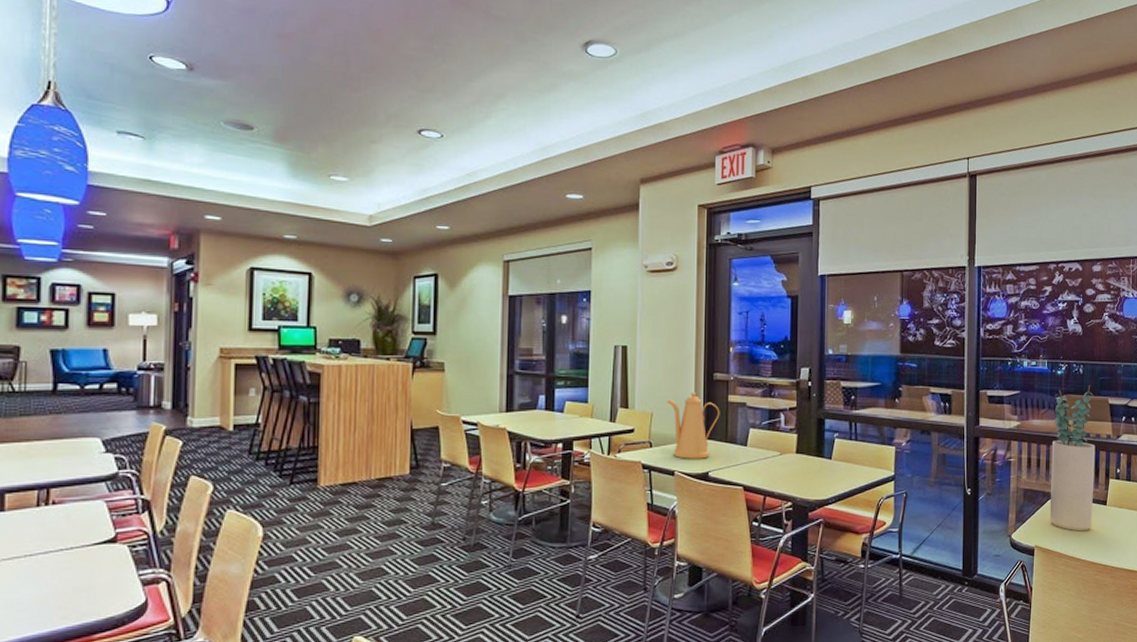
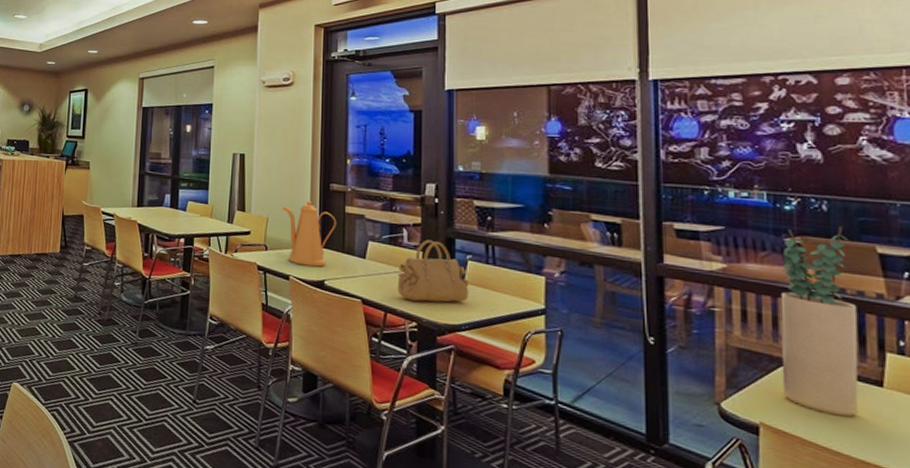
shoulder bag: none [775,422,835,482] -> present [397,240,469,303]

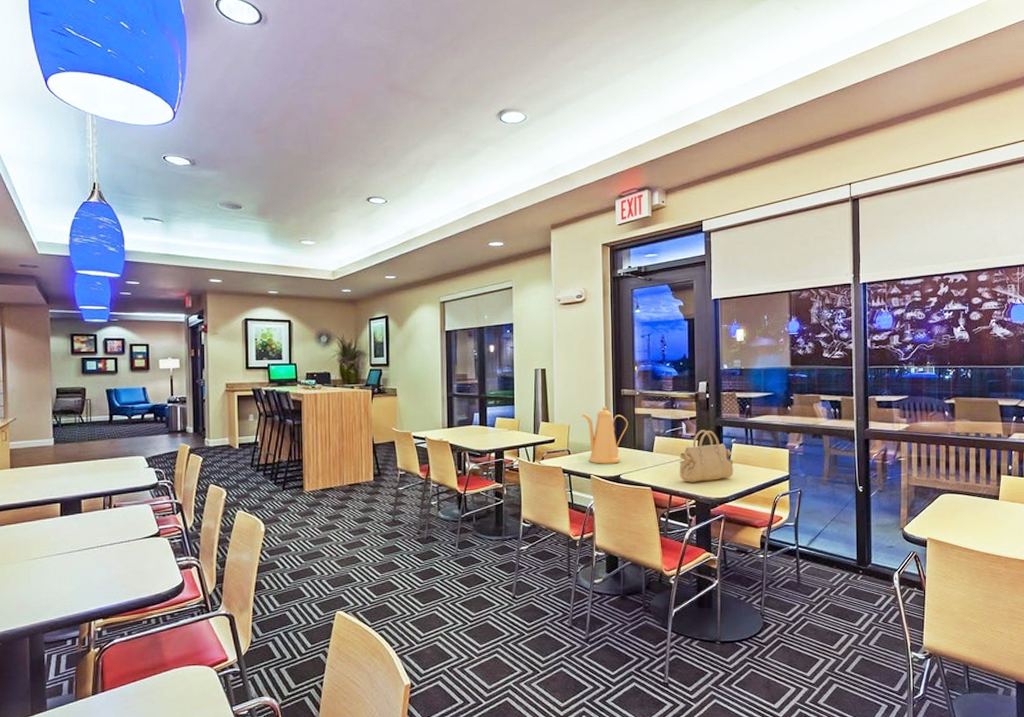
vase: present [780,226,859,418] -> none [941,387,986,525]

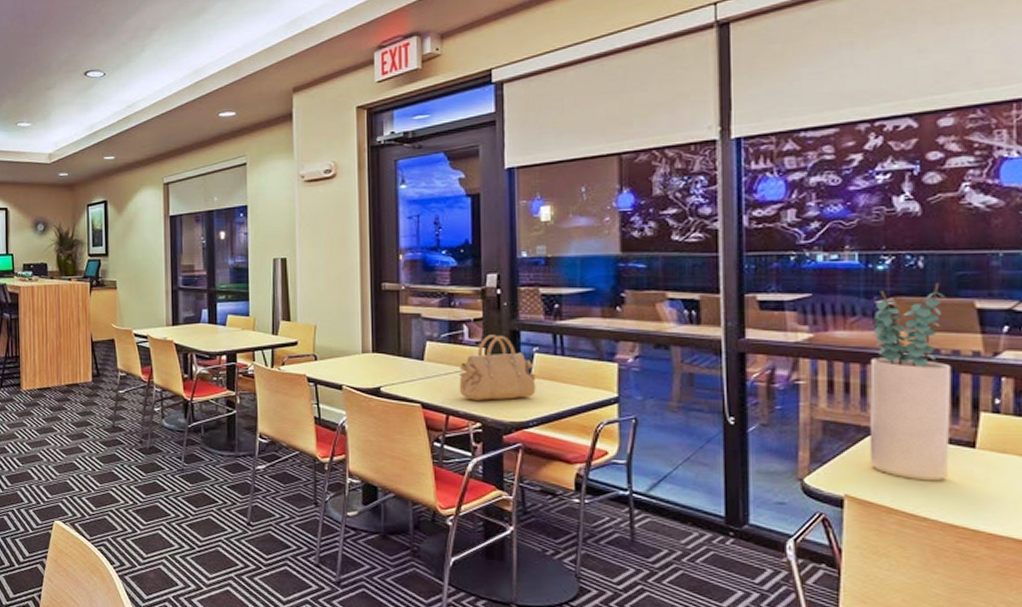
coffee pot: present [581,407,628,464] -> none [330,304,391,373]
vase: none [941,387,986,525] -> present [869,282,952,482]

